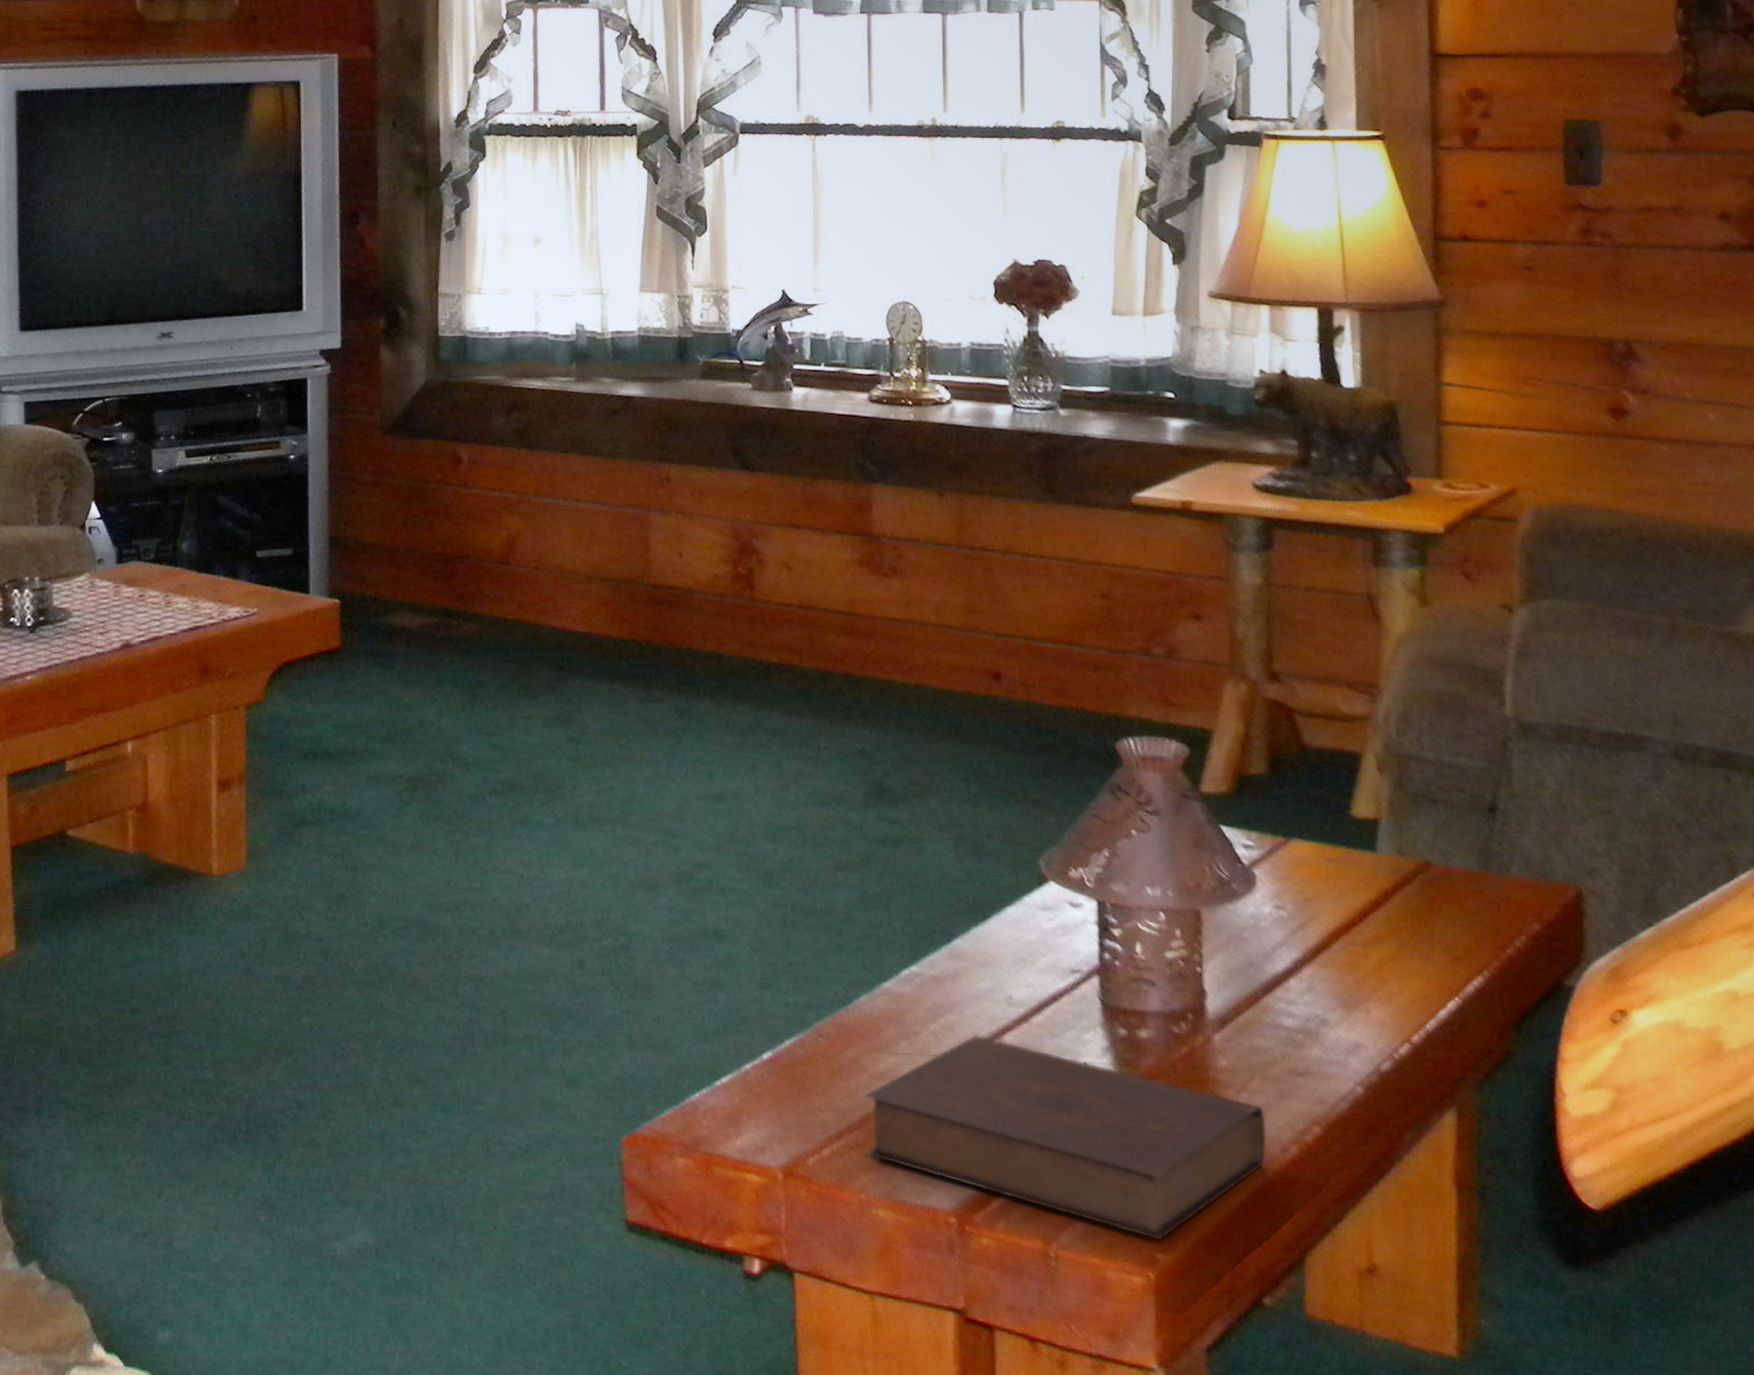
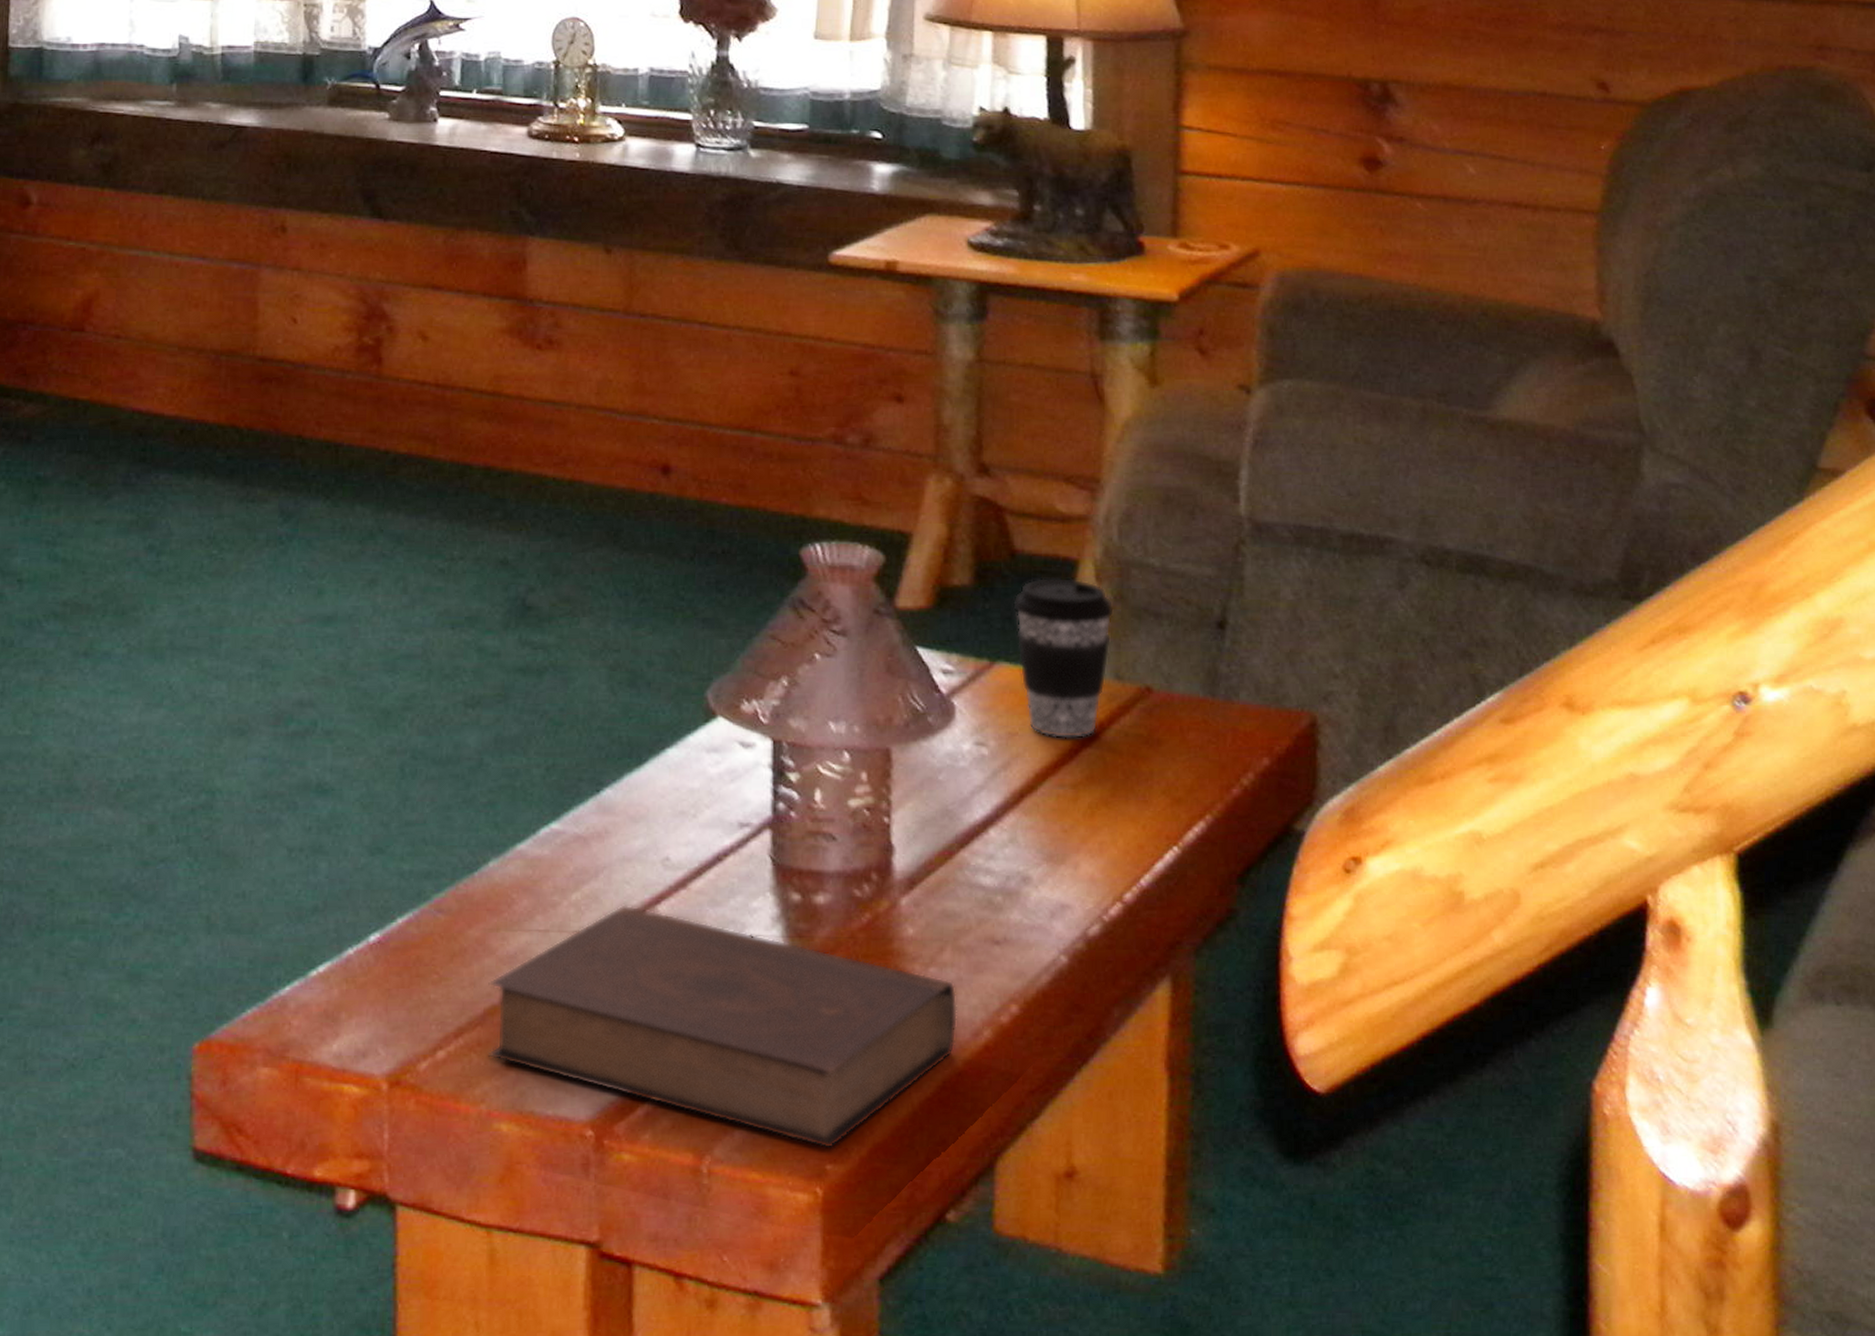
coffee cup: none [1304,768,1394,905] -> present [1013,577,1114,739]

